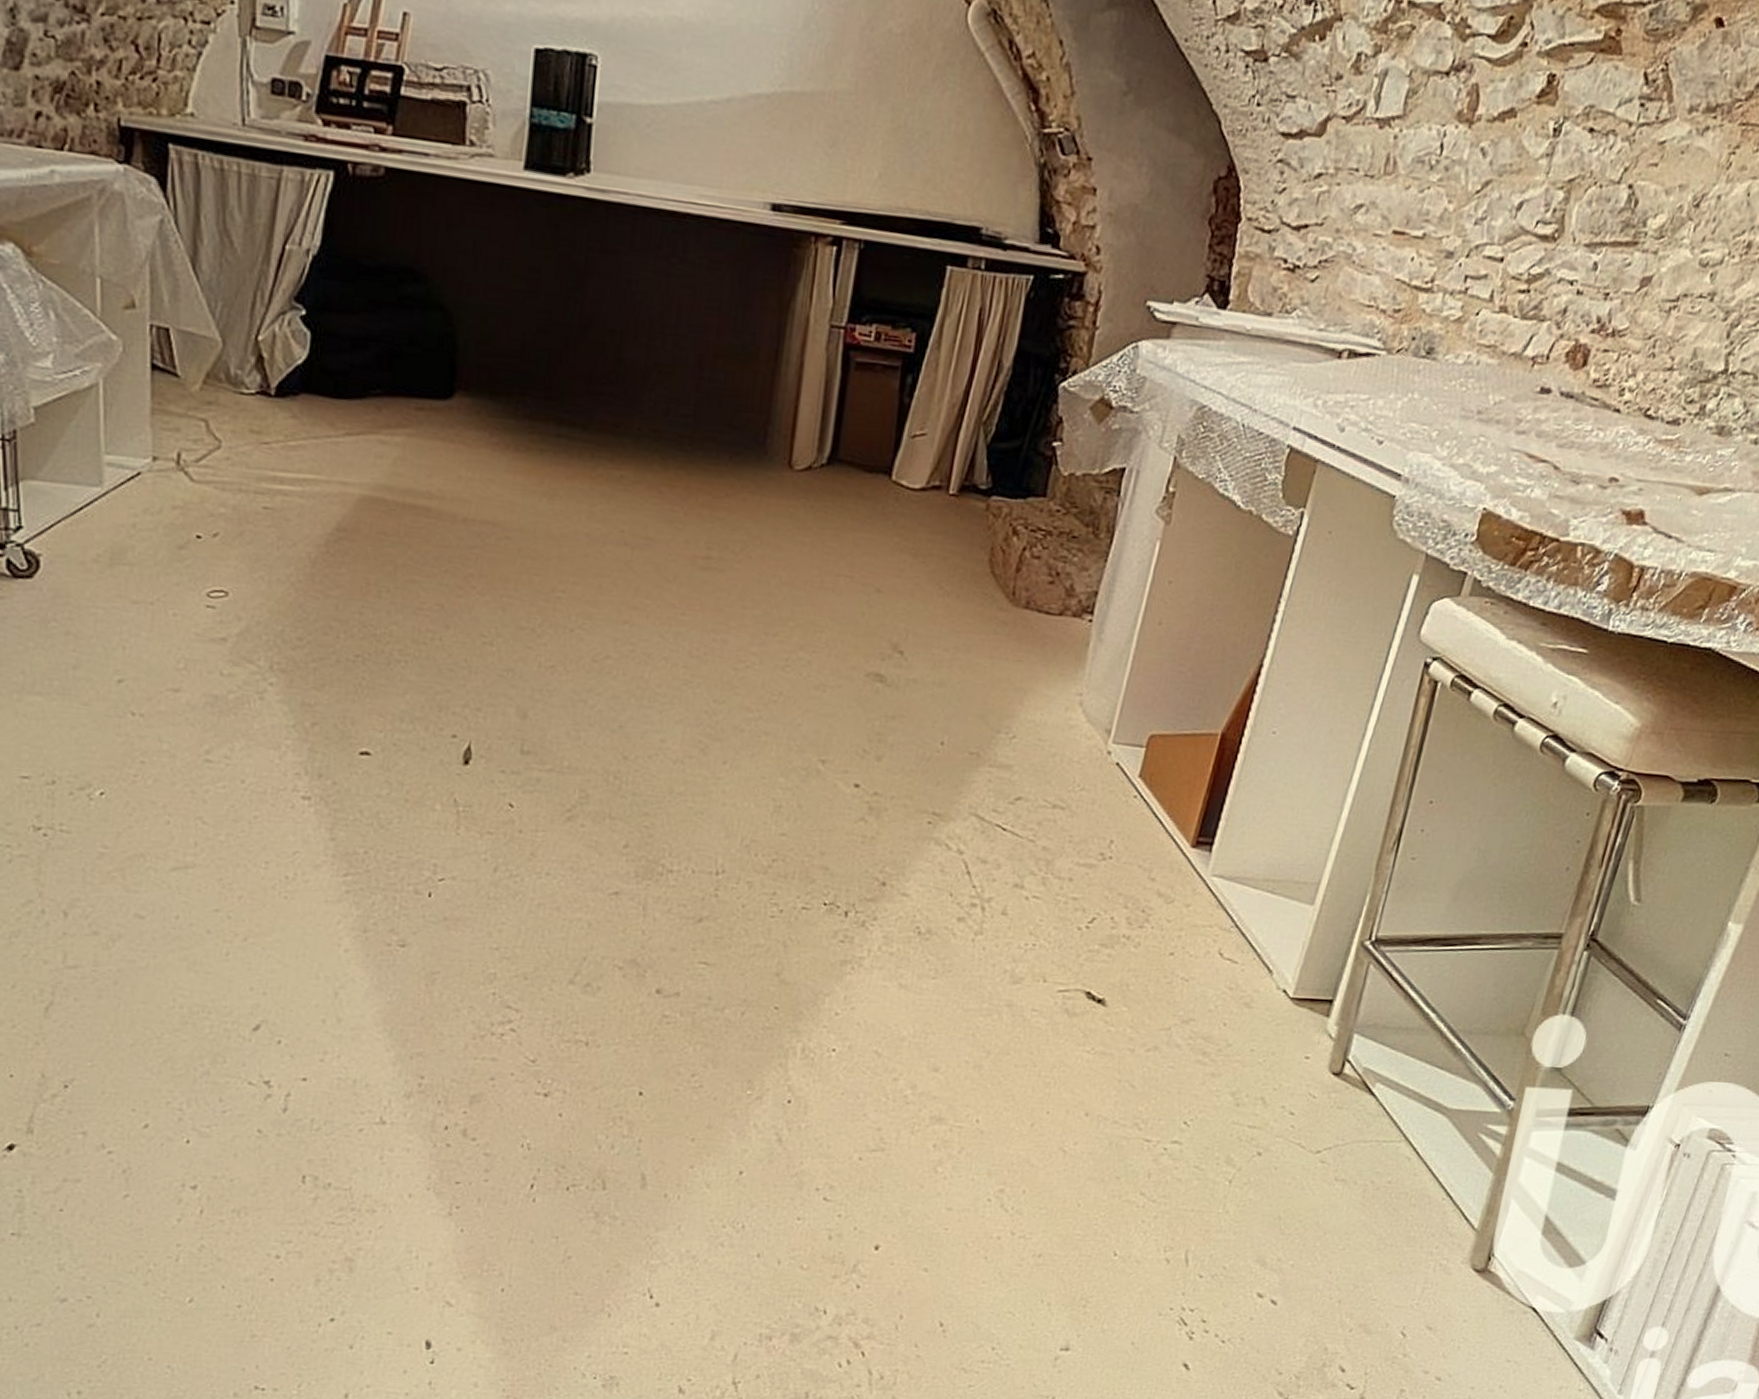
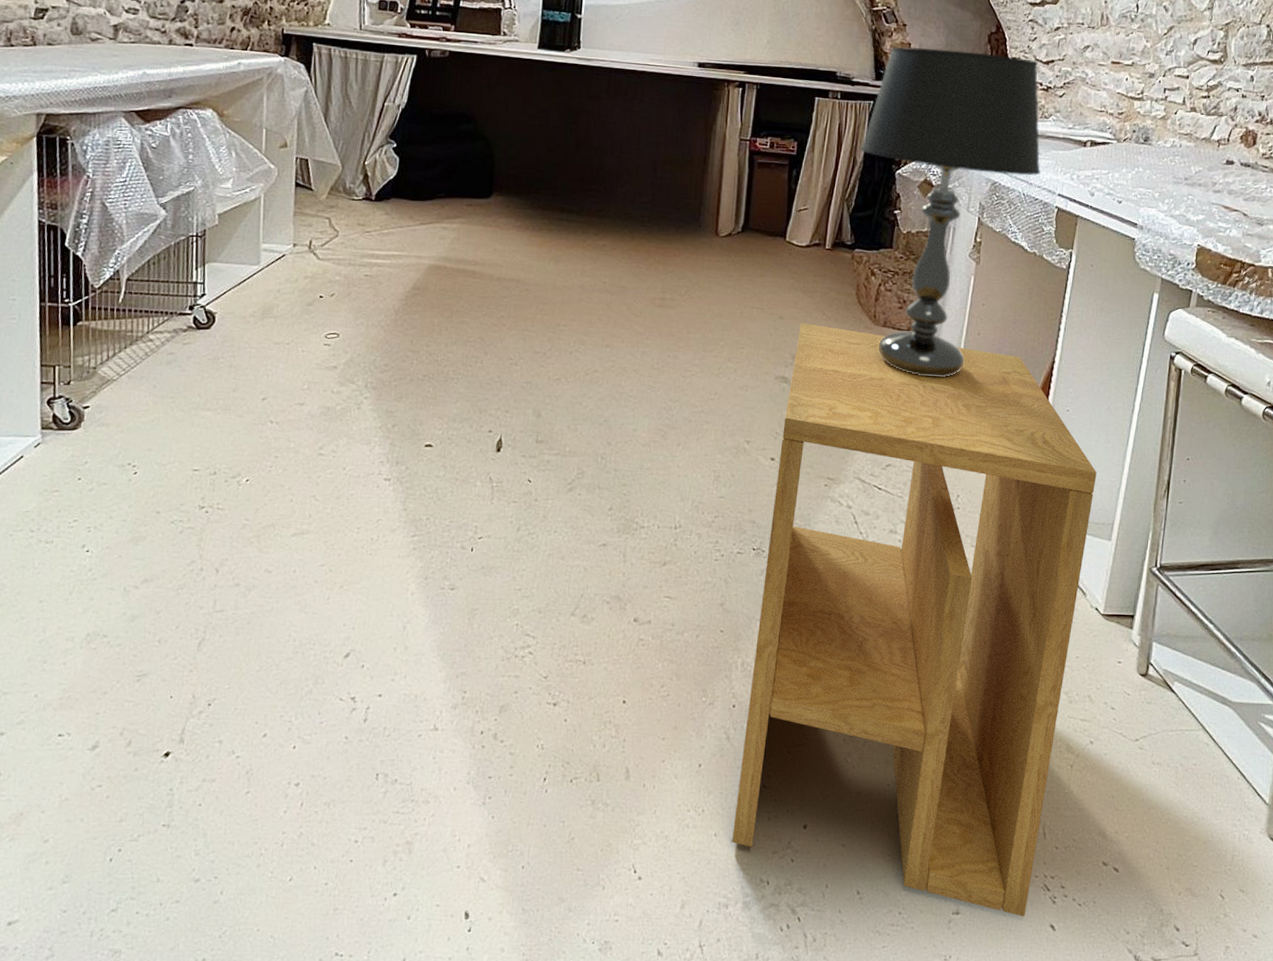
side table: none [780,599,1305,1355] -> present [732,323,1097,917]
table lamp: none [1008,193,1284,682] -> present [859,47,1041,378]

